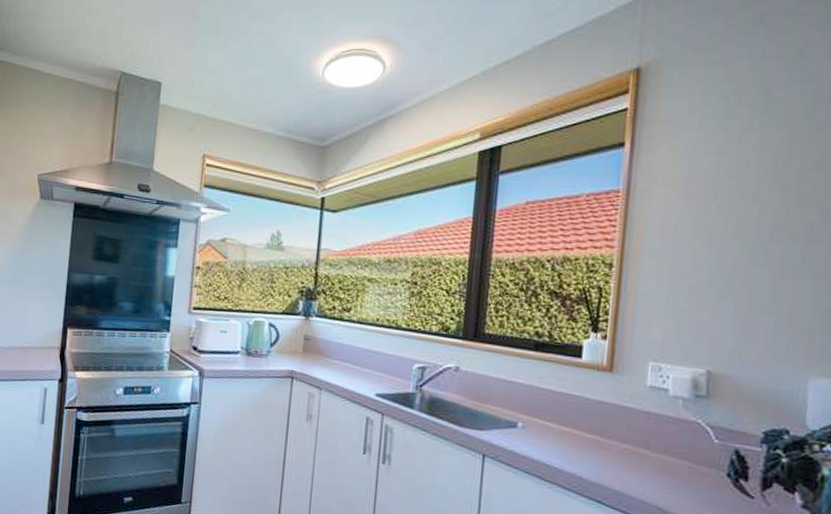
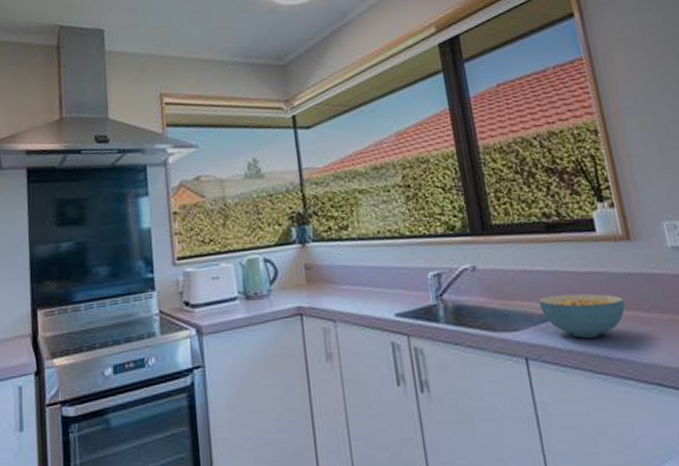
cereal bowl: none [508,406,590,450] -> present [538,293,625,338]

